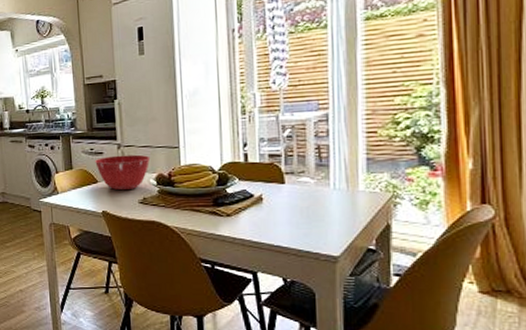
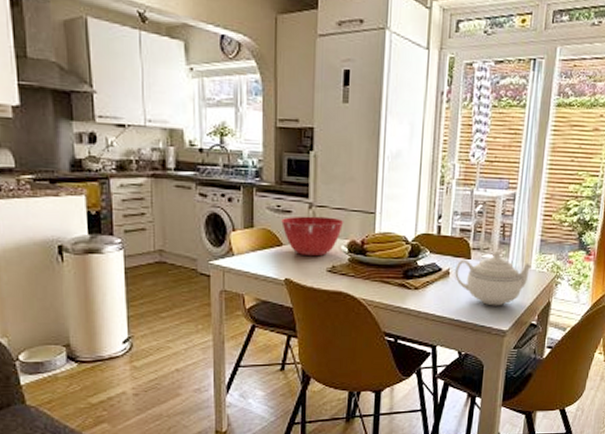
teapot: none [268,173,359,231] -> present [455,250,531,306]

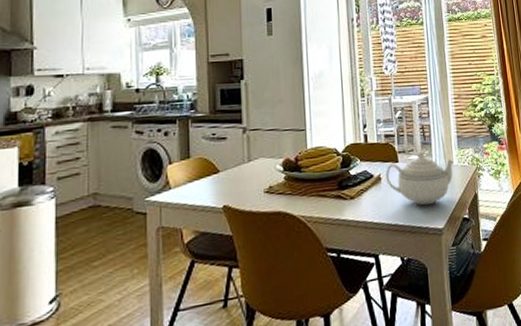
mixing bowl: present [281,216,344,257] -> none [217,138,277,180]

